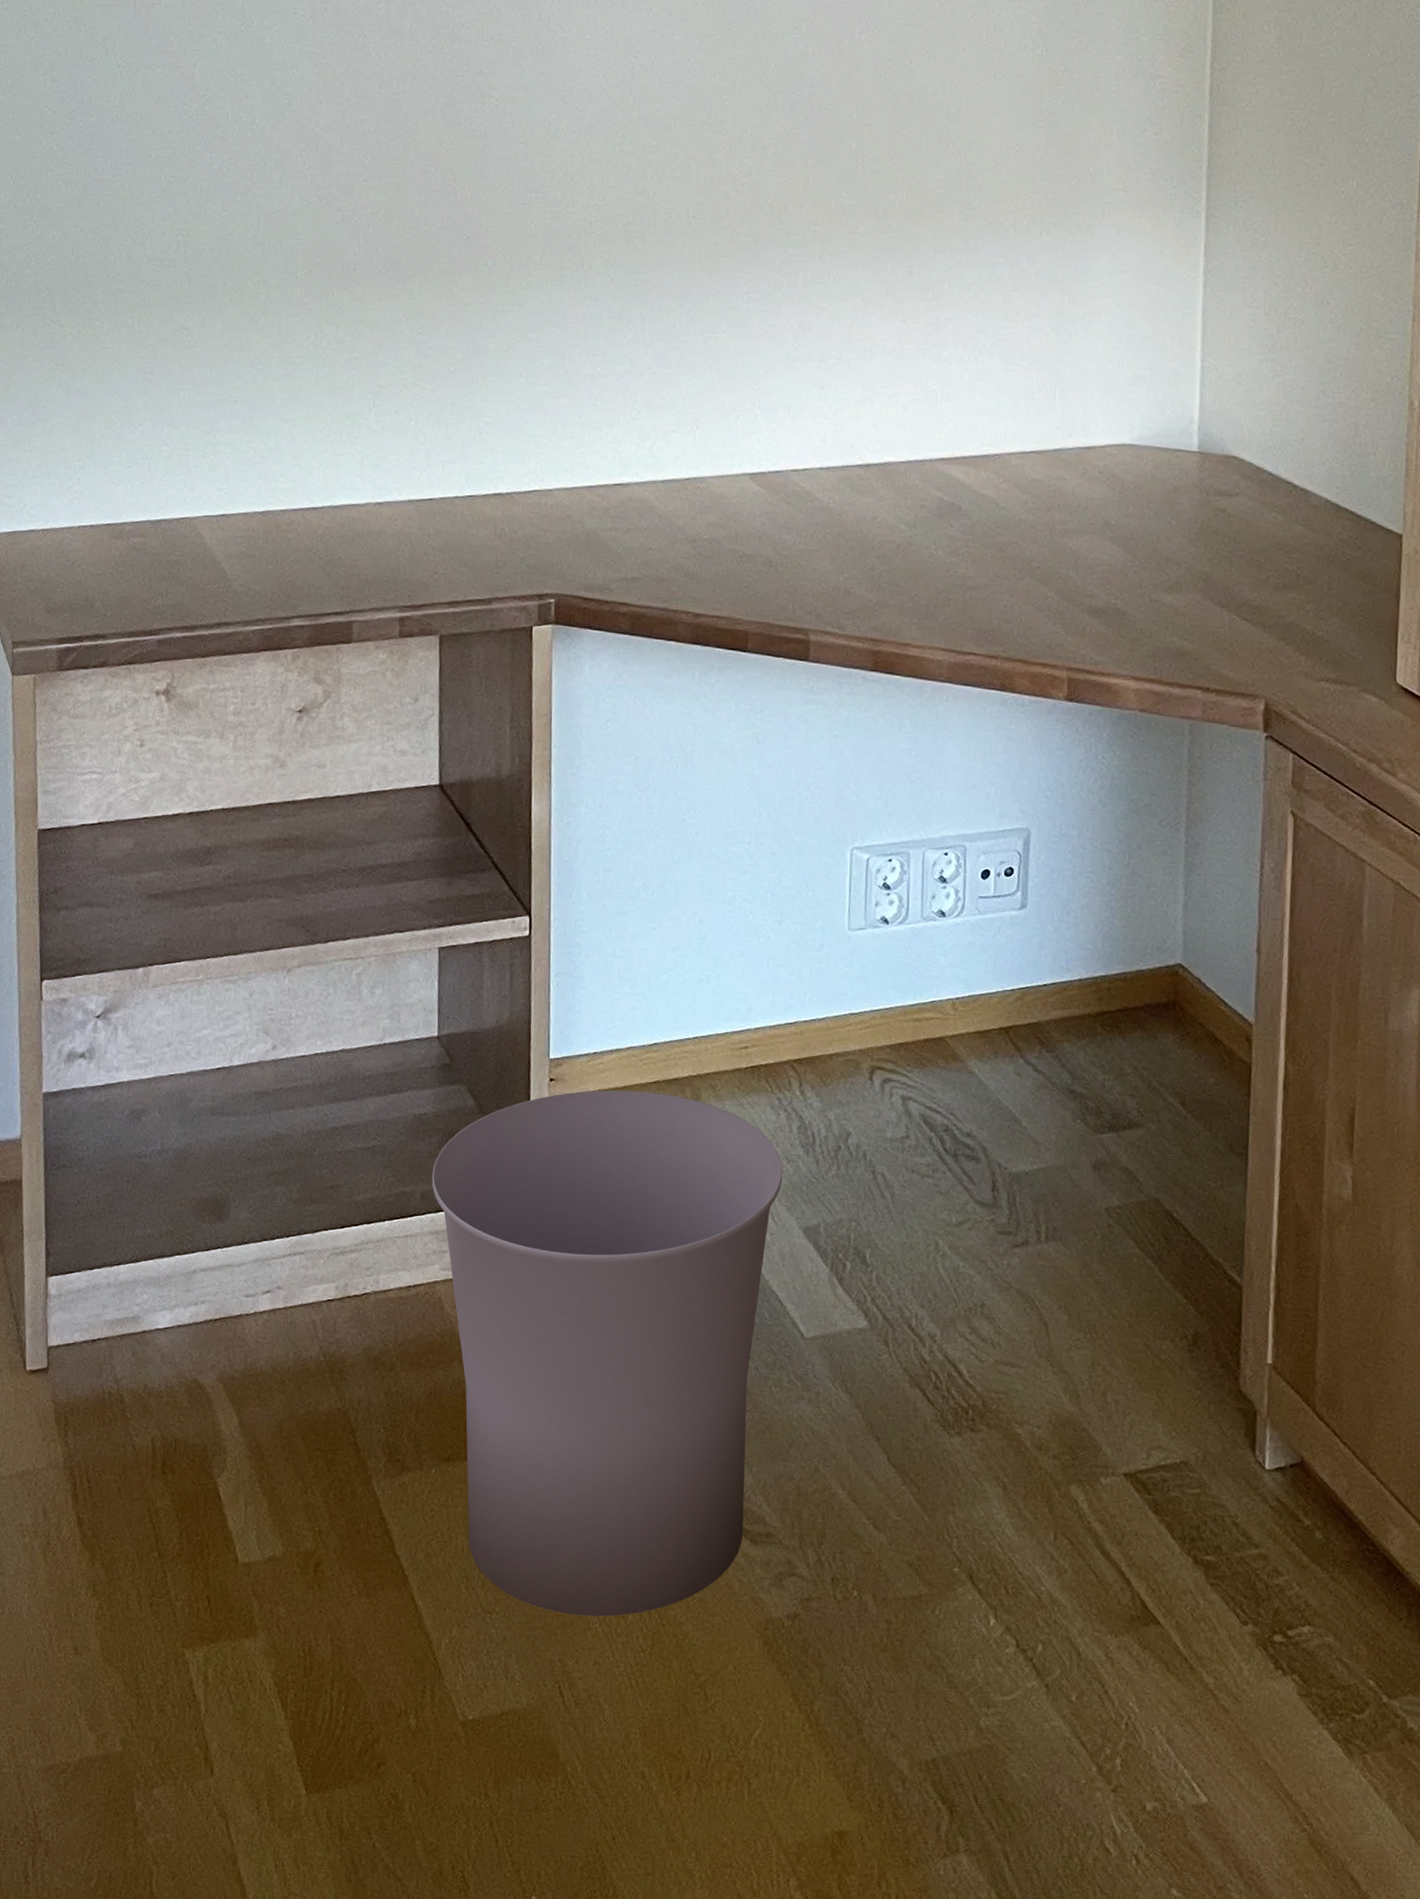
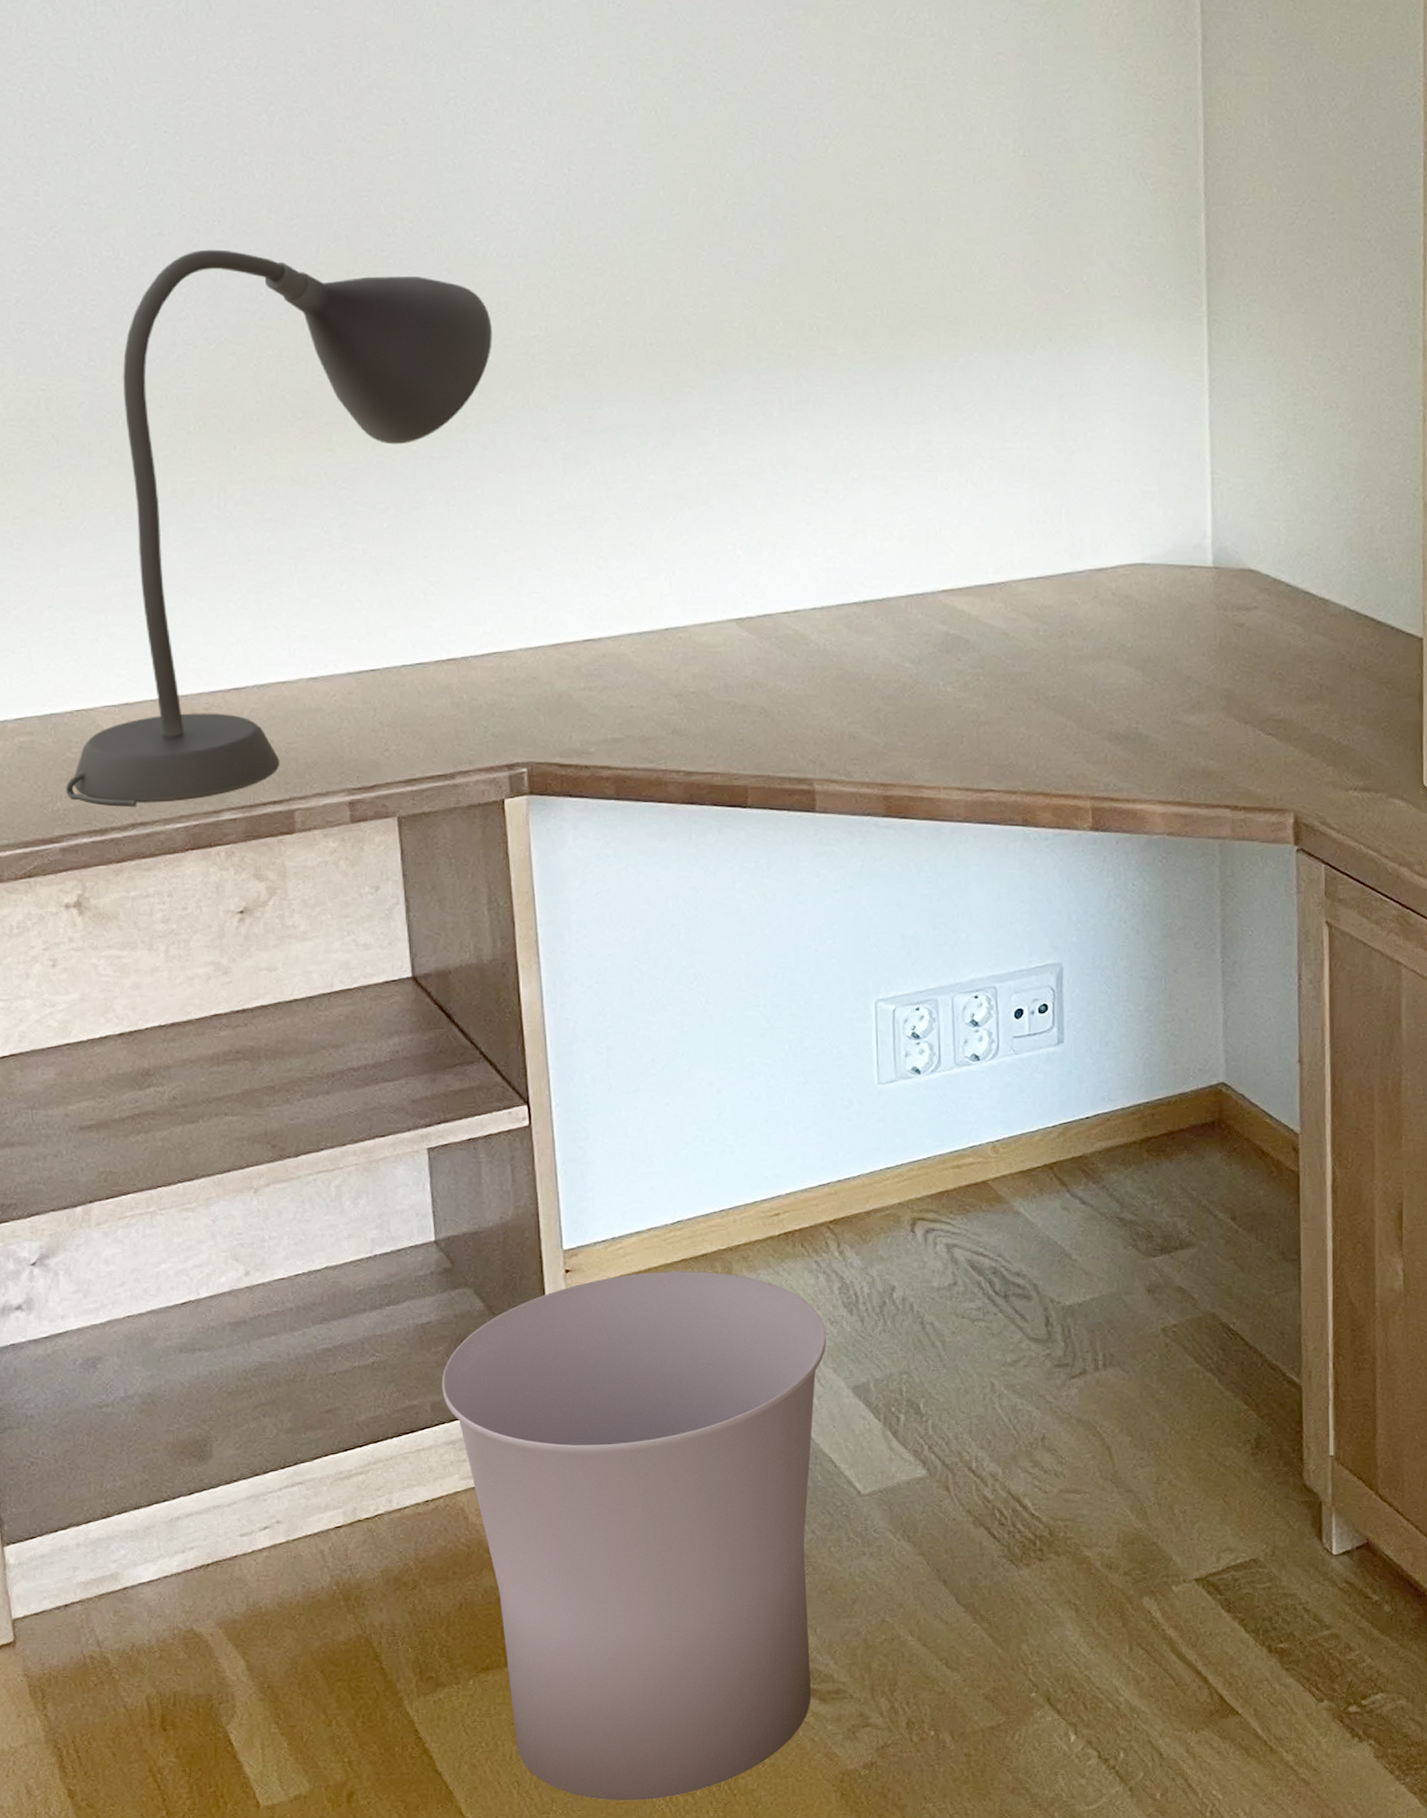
desk lamp: none [167,118,558,608] -> present [66,249,492,807]

